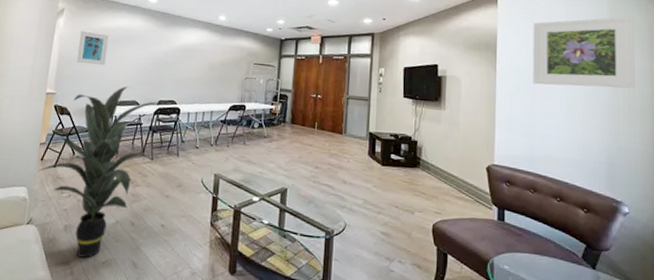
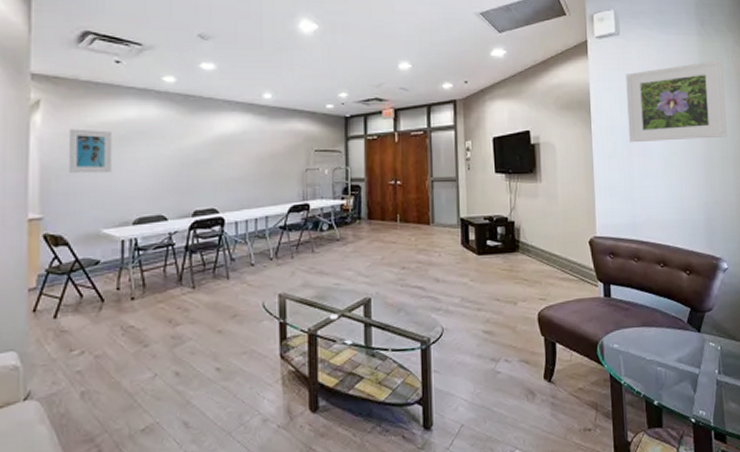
indoor plant: present [39,86,159,258] -> none [32,197,195,430]

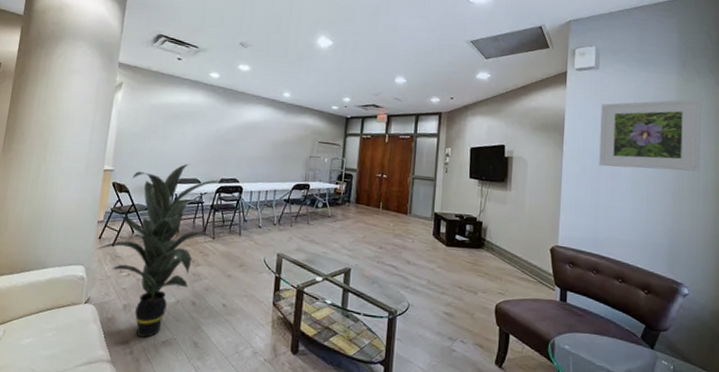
indoor plant: none [32,197,195,430] -> present [97,163,221,338]
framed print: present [69,128,112,174] -> none [136,106,169,142]

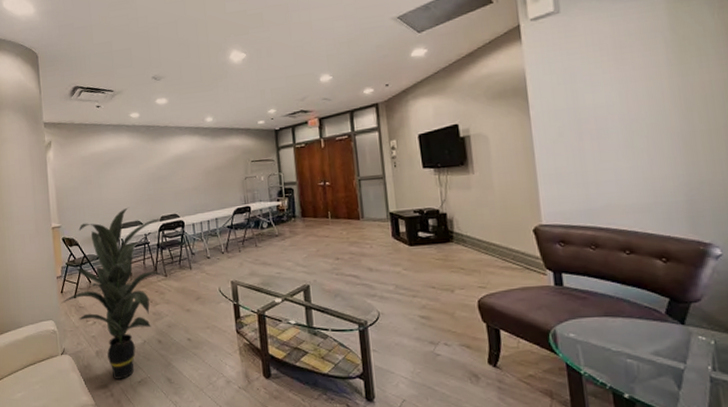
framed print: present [599,99,702,172] -> none [570,19,715,126]

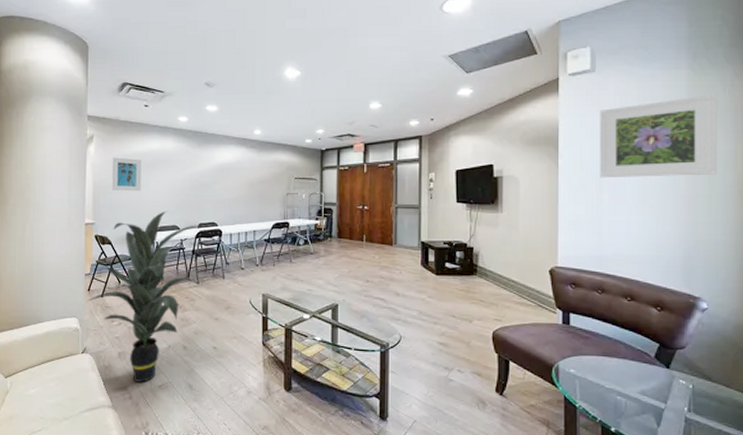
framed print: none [72,159,102,192] -> present [112,157,142,192]
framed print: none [570,19,715,126] -> present [600,94,718,178]

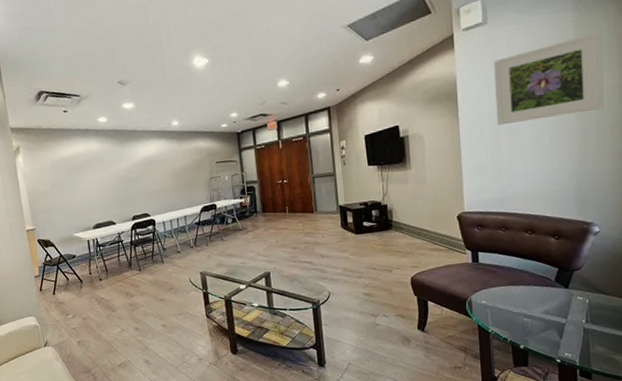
indoor plant: present [87,211,200,382] -> none [41,208,139,365]
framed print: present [112,157,142,192] -> none [42,163,74,196]

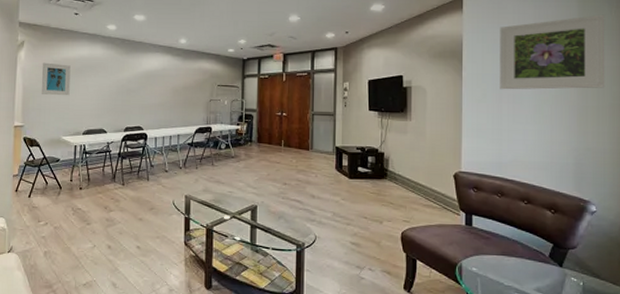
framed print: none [42,163,74,196] -> present [42,62,71,96]

